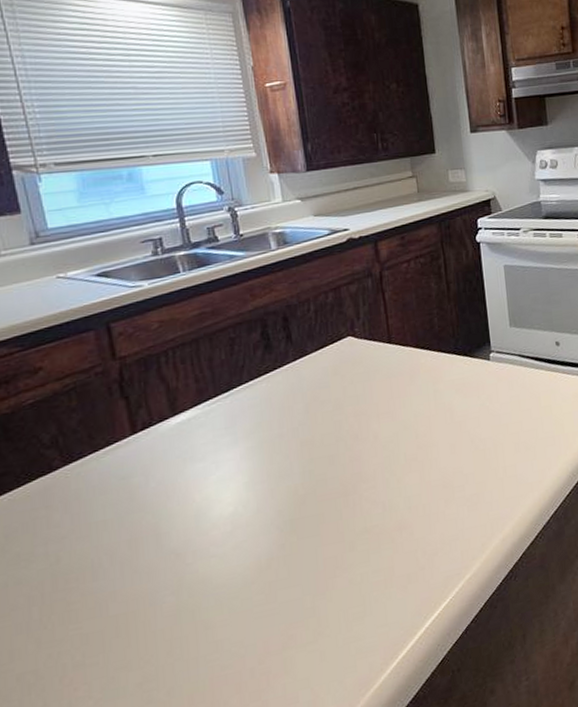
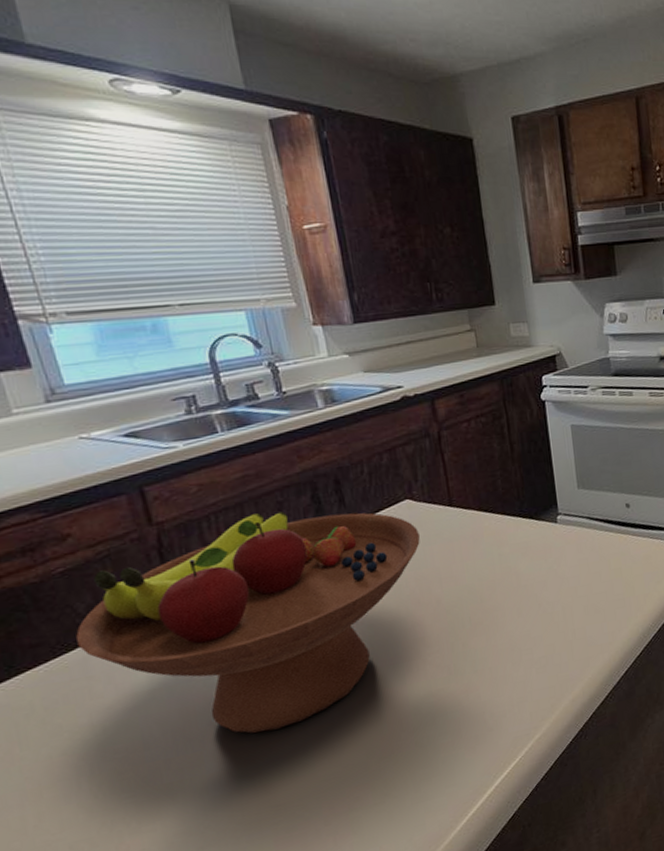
fruit bowl: none [39,347,361,567] -> present [76,512,421,734]

